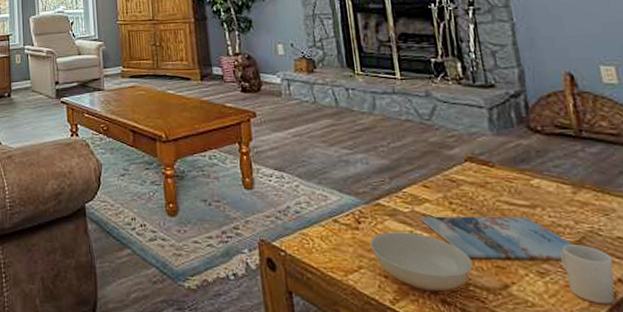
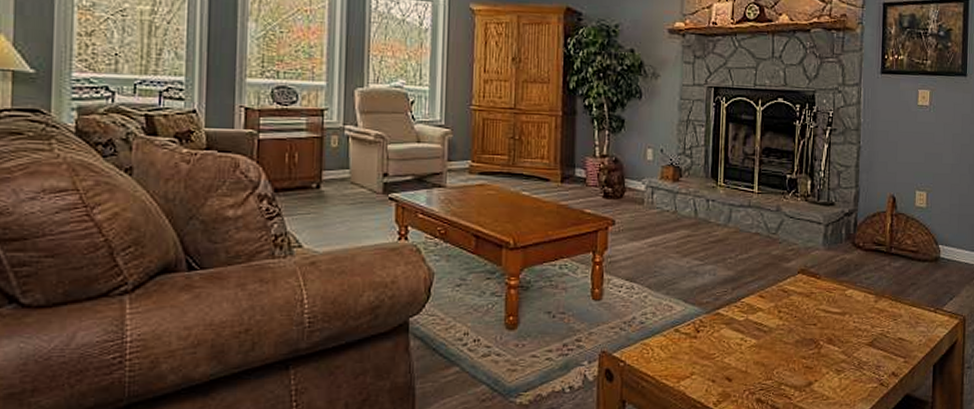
bowl: present [369,232,474,292] -> none [704,339,788,393]
magazine: present [420,216,574,260] -> none [752,323,867,362]
mug: present [560,245,615,305] -> none [855,345,892,394]

